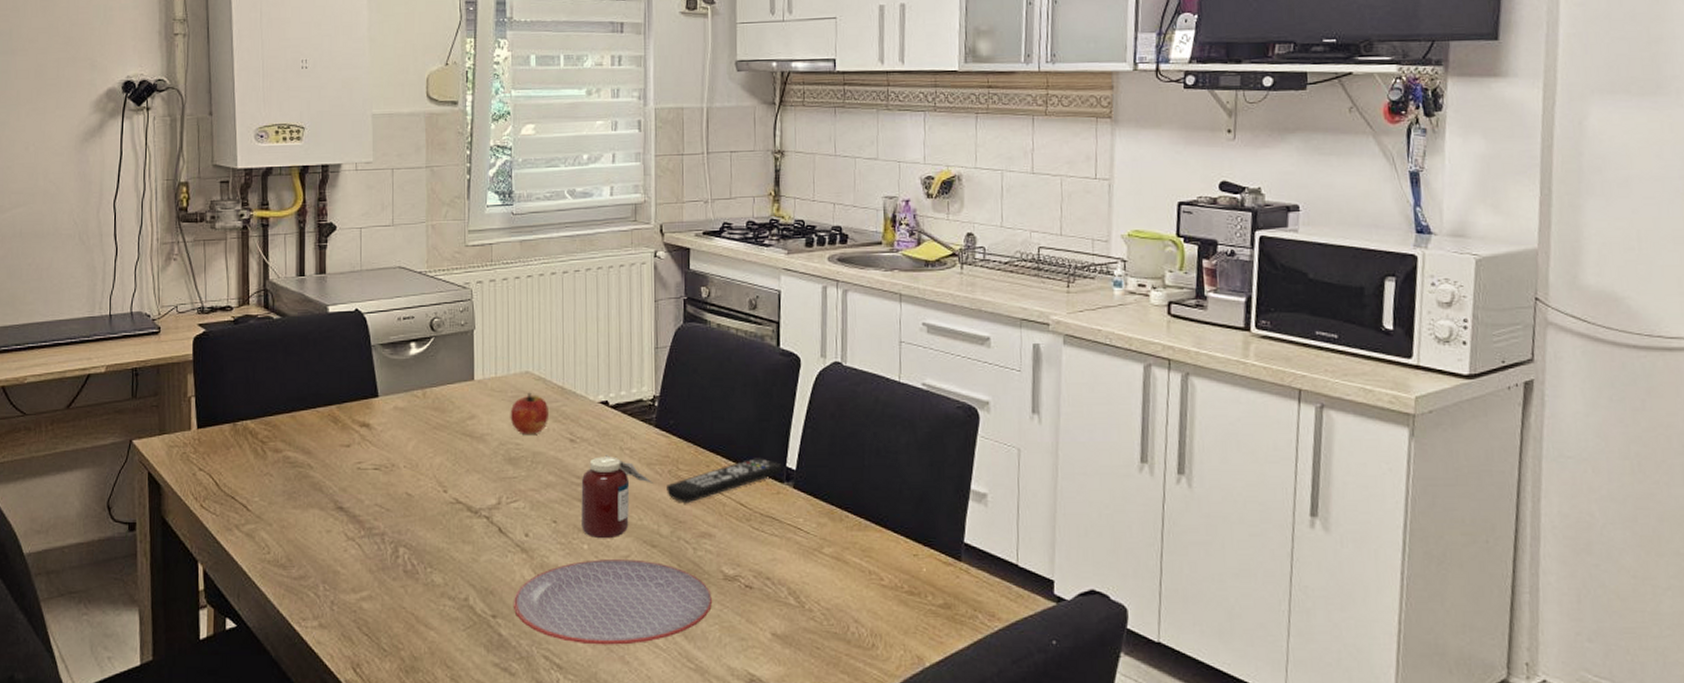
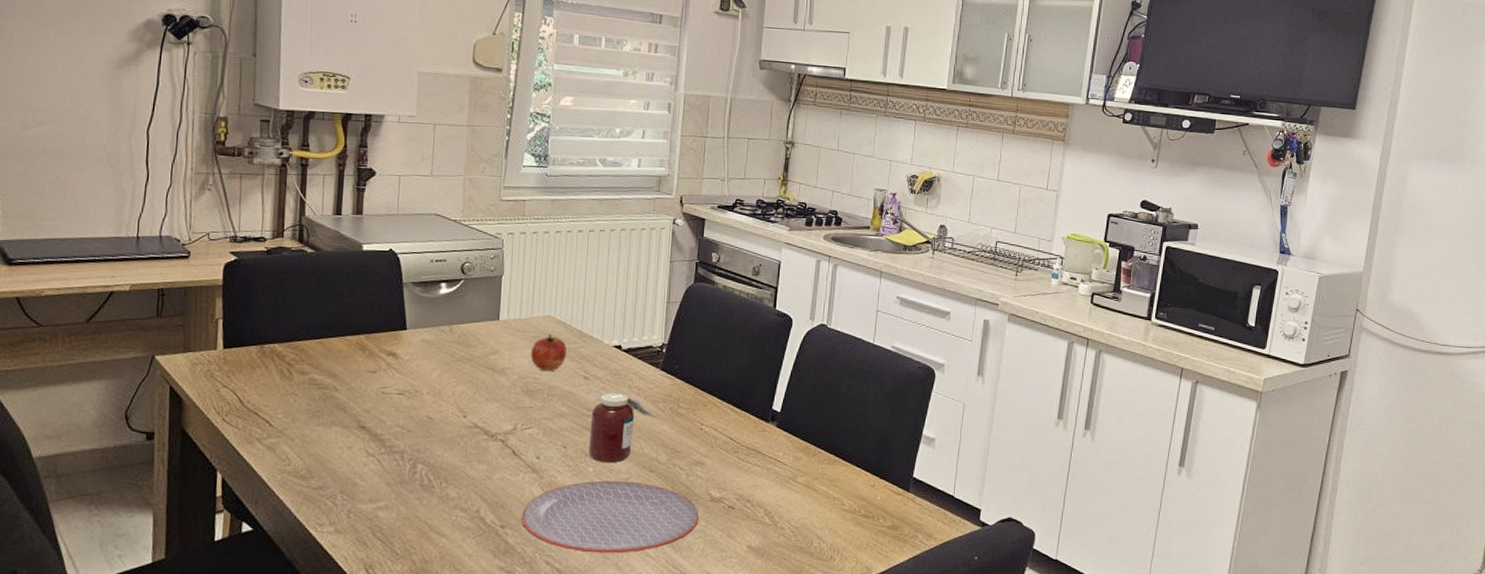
remote control: present [666,458,783,504] -> none [667,400,769,436]

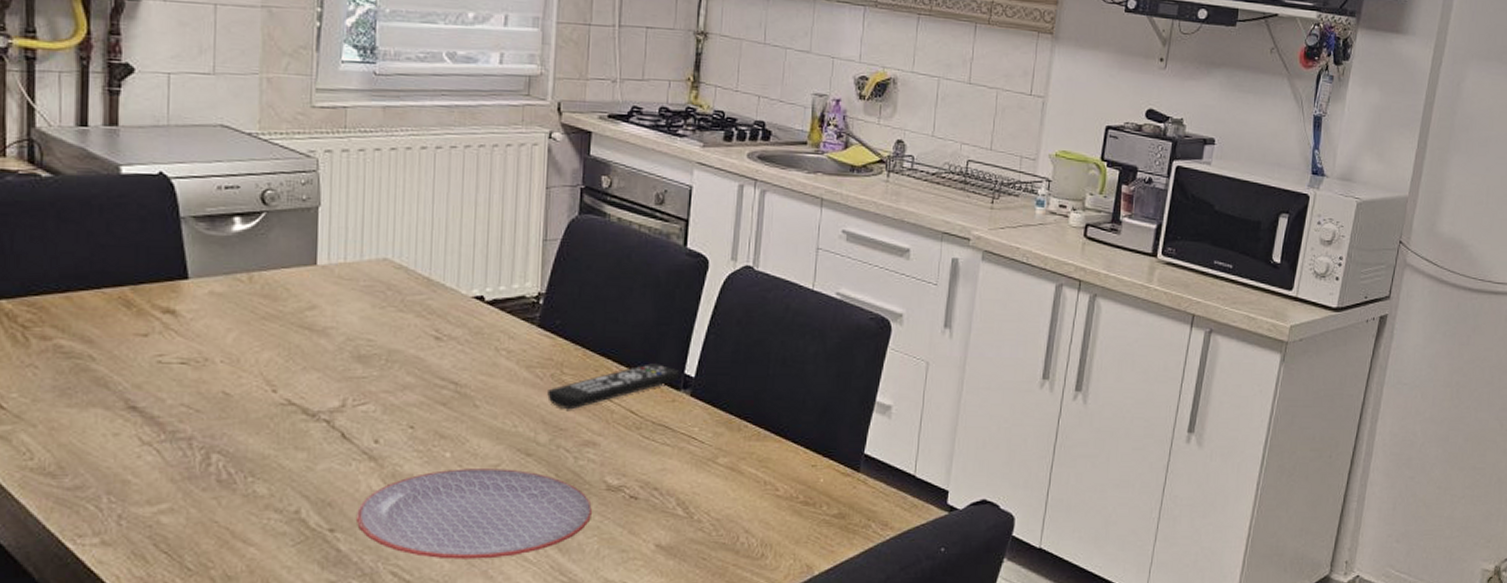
apple: present [530,333,567,371] -> none [361,281,411,330]
jar: present [588,390,656,464] -> none [444,354,533,447]
remote control: none [667,400,769,436] -> present [547,363,680,410]

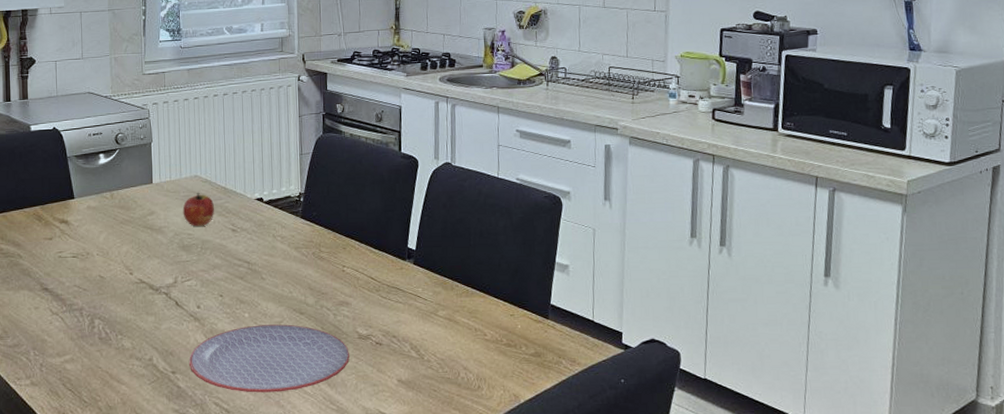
apple: none [361,281,411,330] -> present [182,192,215,226]
remote control: present [547,363,680,410] -> none [311,241,405,279]

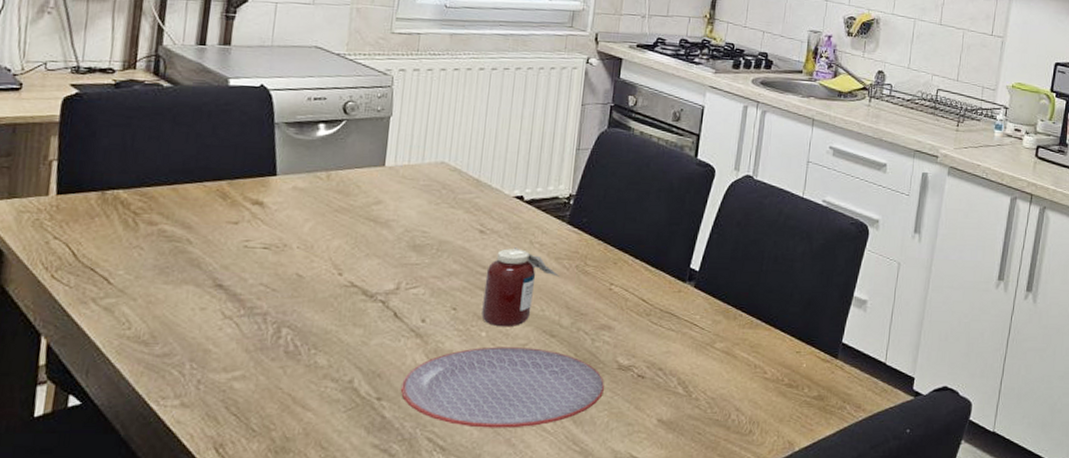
apple: present [182,192,215,226] -> none [419,182,462,223]
jar: none [242,240,301,309] -> present [481,246,560,328]

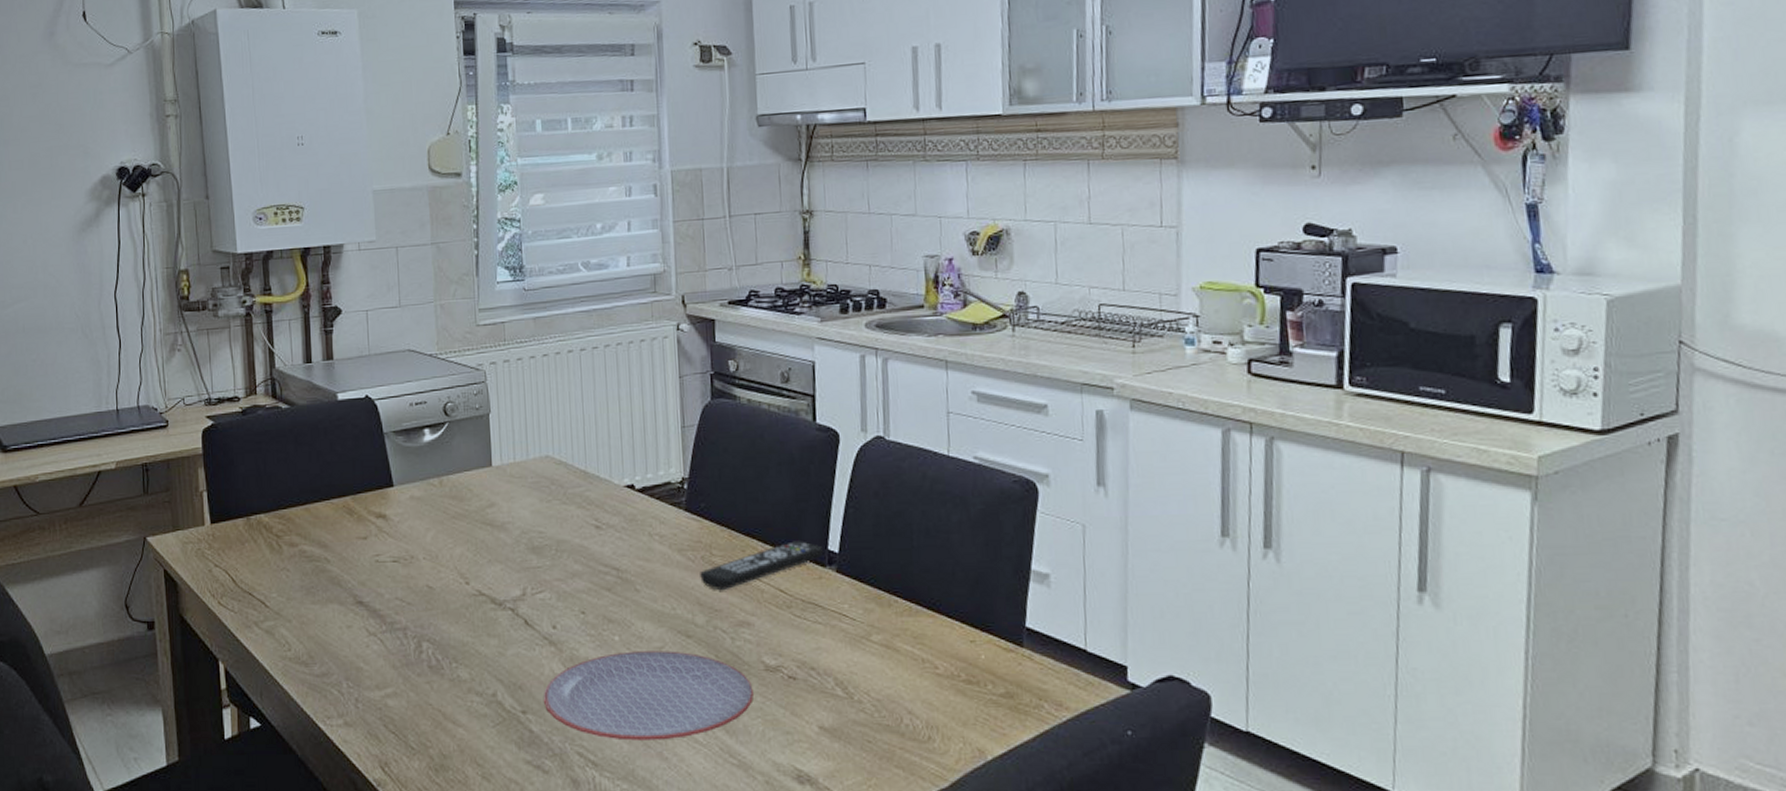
jar: present [481,246,560,328] -> none [609,540,686,630]
remote control: none [572,258,687,297] -> present [700,541,824,591]

